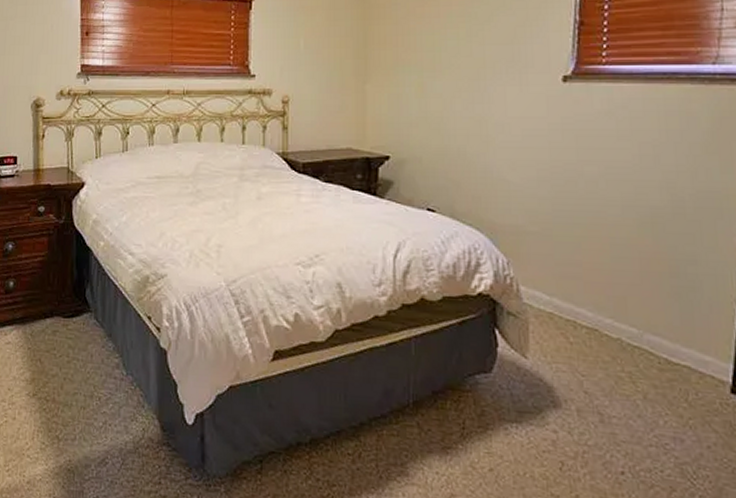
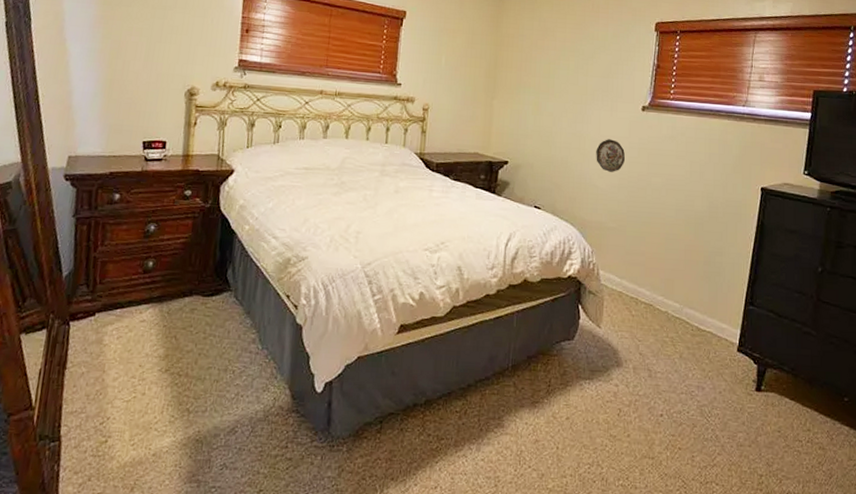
decorative plate: none [503,121,544,162] -> present [596,139,625,172]

